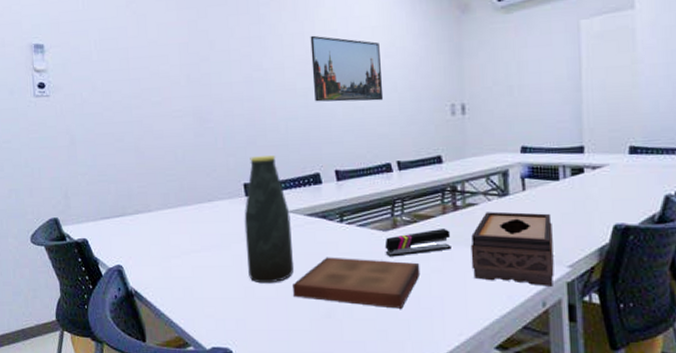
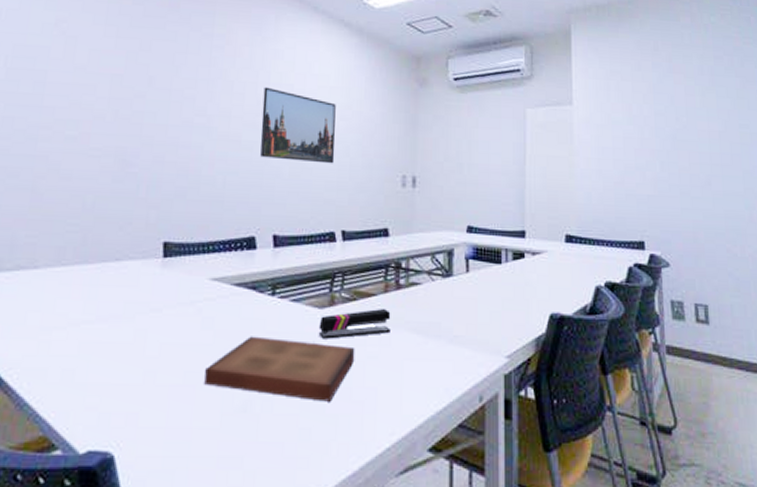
bottle: present [244,155,295,284] -> none [152,210,215,367]
tissue box: present [470,211,554,286] -> none [410,293,493,379]

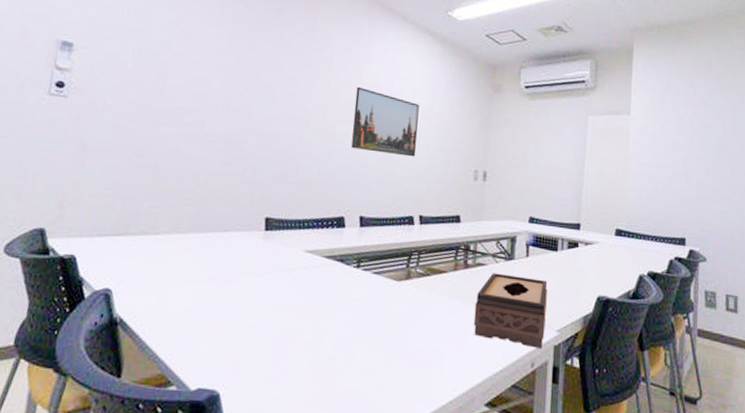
book: present [204,336,355,402] -> none [297,301,427,360]
stapler: present [318,308,391,339] -> none [395,283,459,308]
tissue box: none [410,293,493,379] -> present [473,273,548,348]

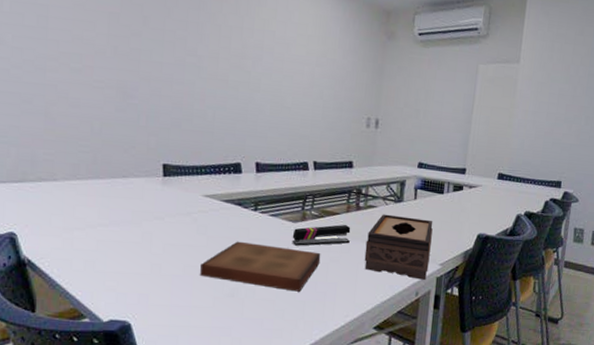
book: none [297,301,427,360] -> present [200,241,321,292]
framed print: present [351,86,419,157] -> none [245,32,313,105]
stapler: none [395,283,459,308] -> present [292,224,351,246]

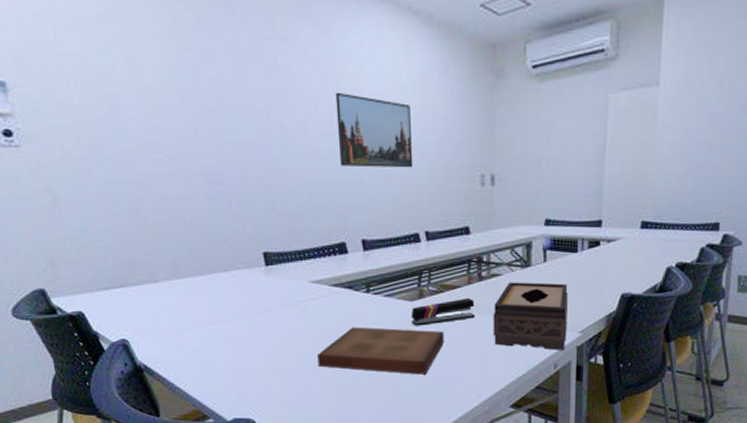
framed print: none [245,32,313,105] -> present [335,92,413,168]

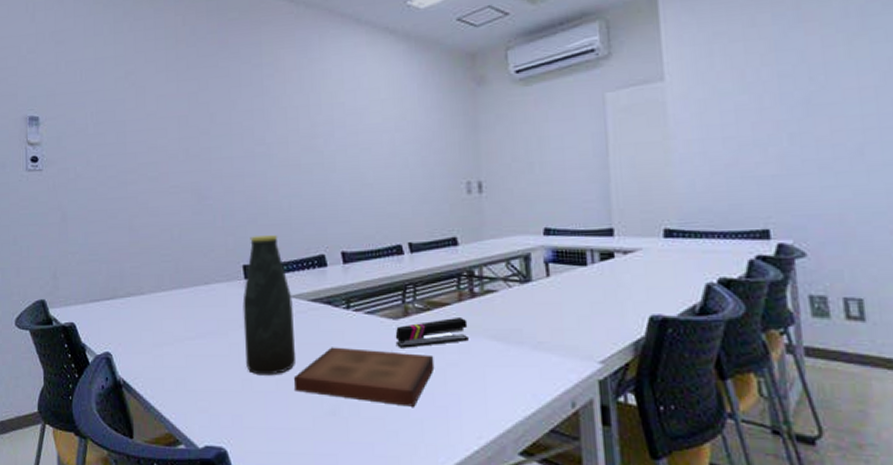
bottle: none [264,222,320,355] -> present [242,235,297,376]
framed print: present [335,92,413,168] -> none [316,108,394,179]
tissue box: present [493,282,568,350] -> none [490,299,584,384]

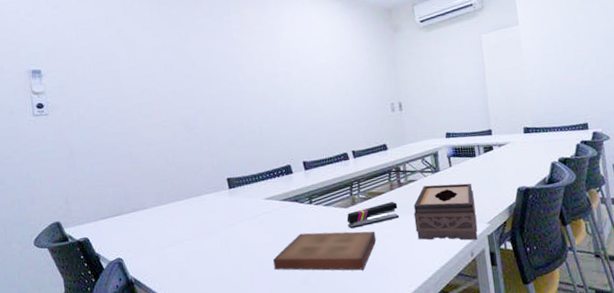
bottle: present [242,235,297,376] -> none [228,153,274,262]
tissue box: none [490,299,584,384] -> present [413,183,478,241]

